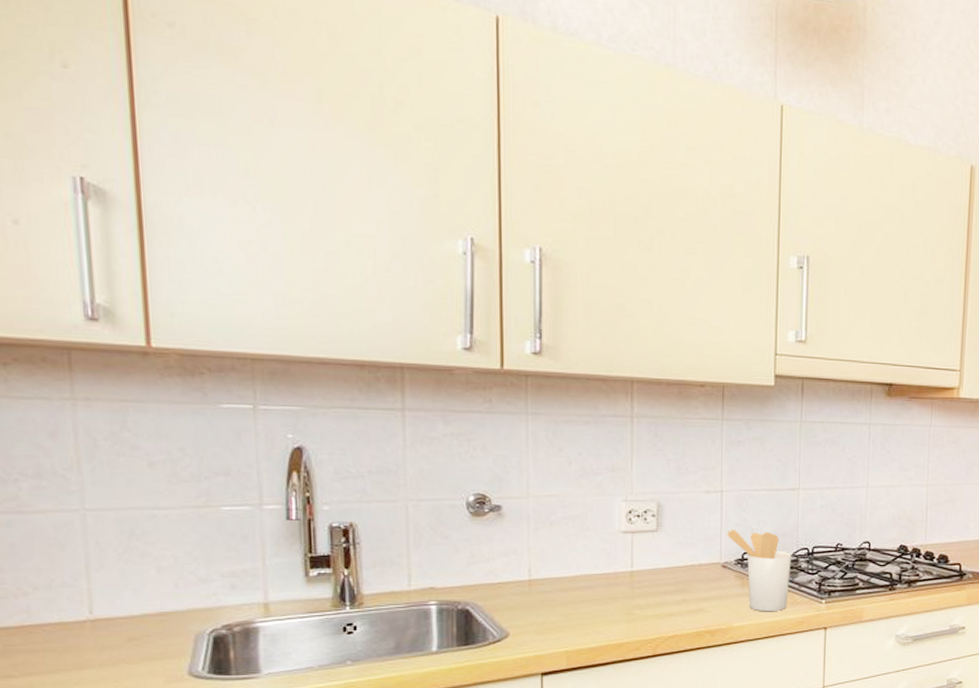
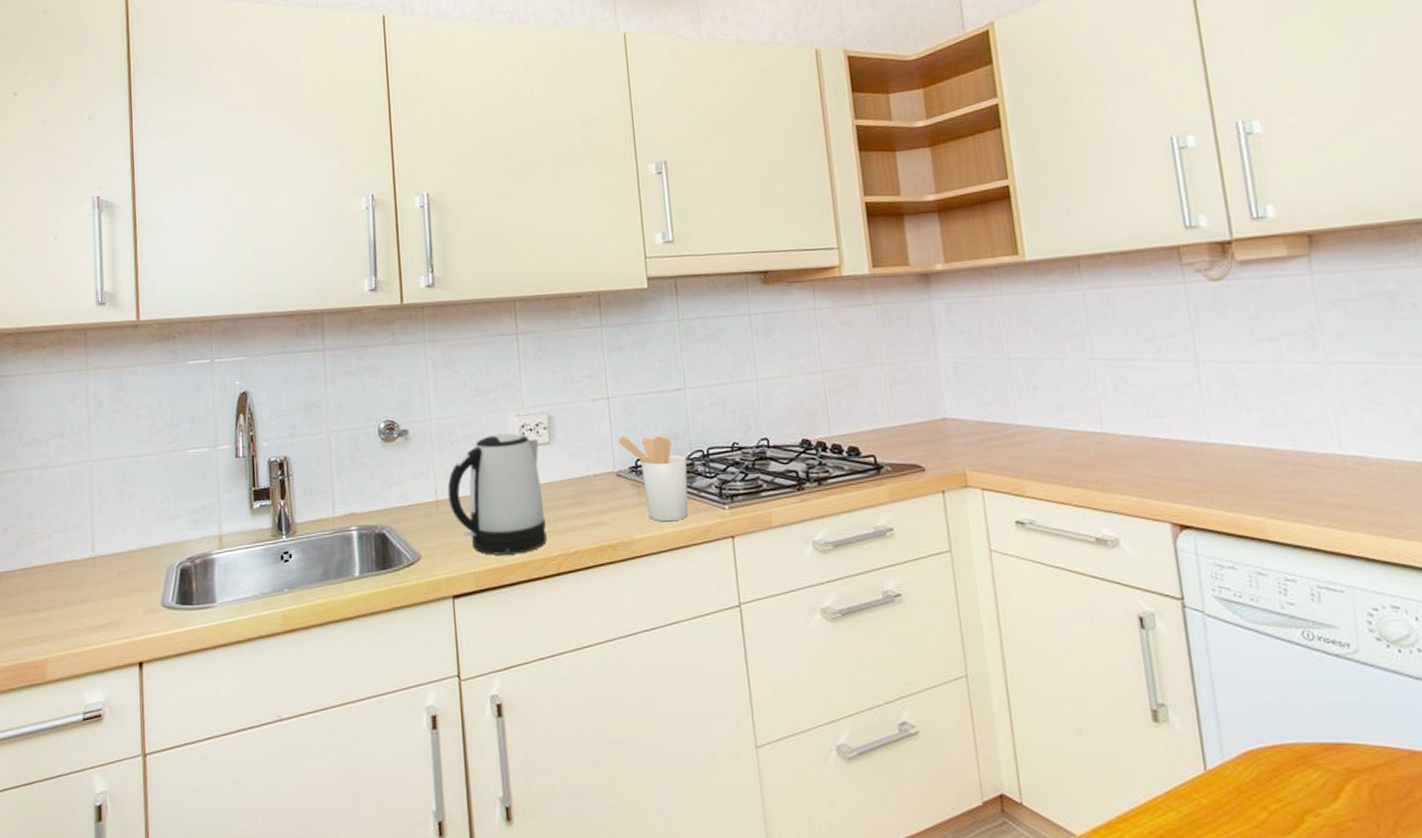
kettle: none [543,517,645,637] -> present [447,433,547,556]

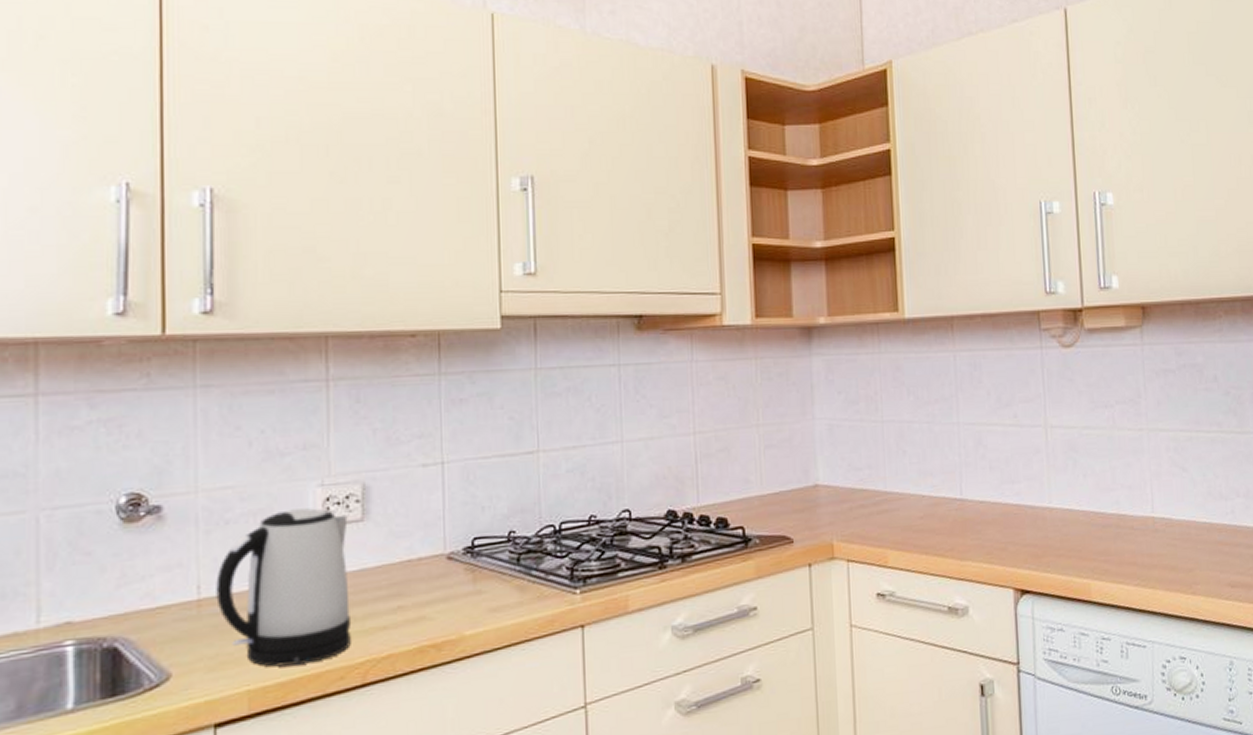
utensil holder: present [617,435,688,522] -> none [450,508,534,613]

